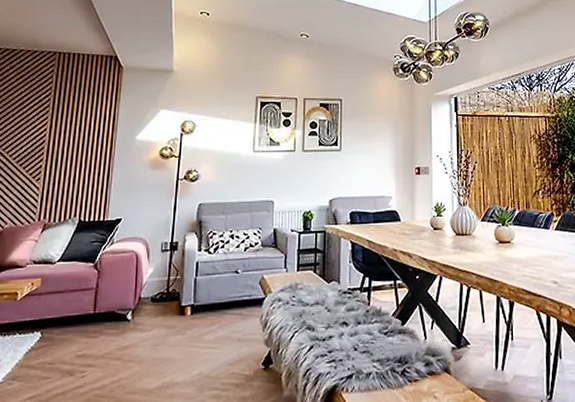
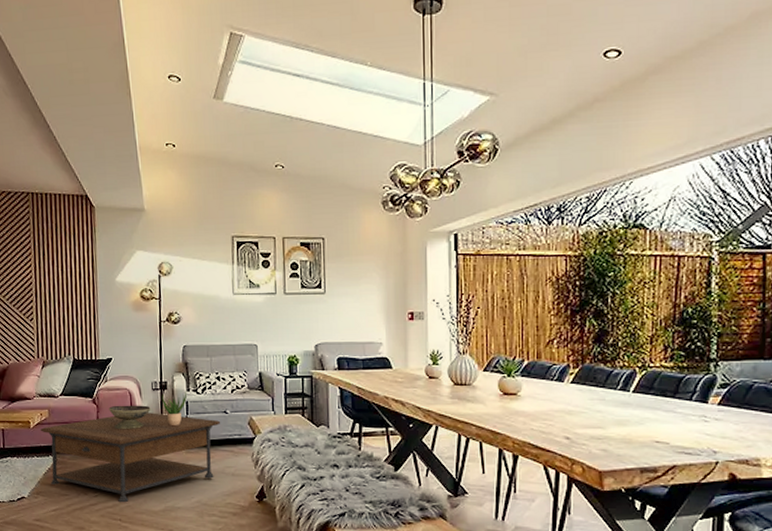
coffee table: none [28,276,231,383] -> present [40,413,221,503]
decorative bowl: none [111,268,158,297] -> present [109,405,151,430]
potted plant: none [170,251,199,289] -> present [161,391,188,425]

